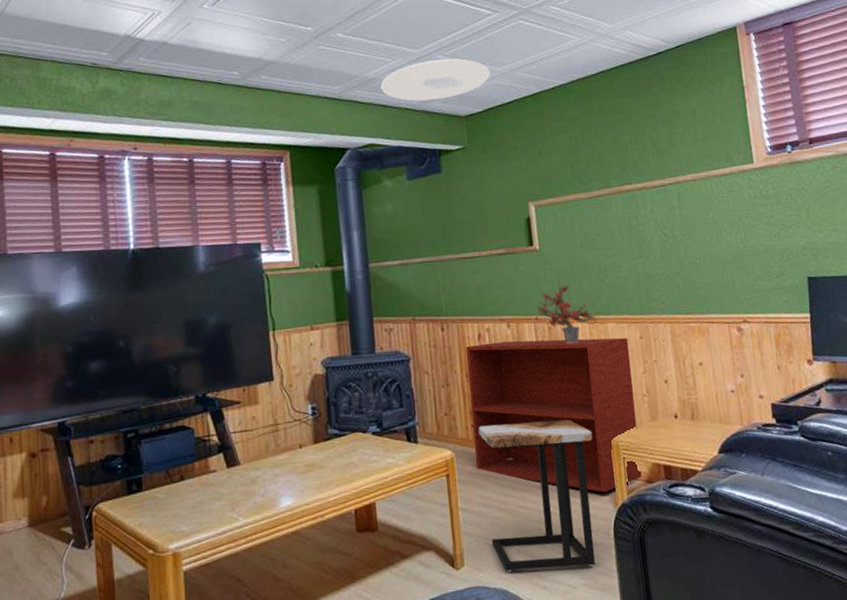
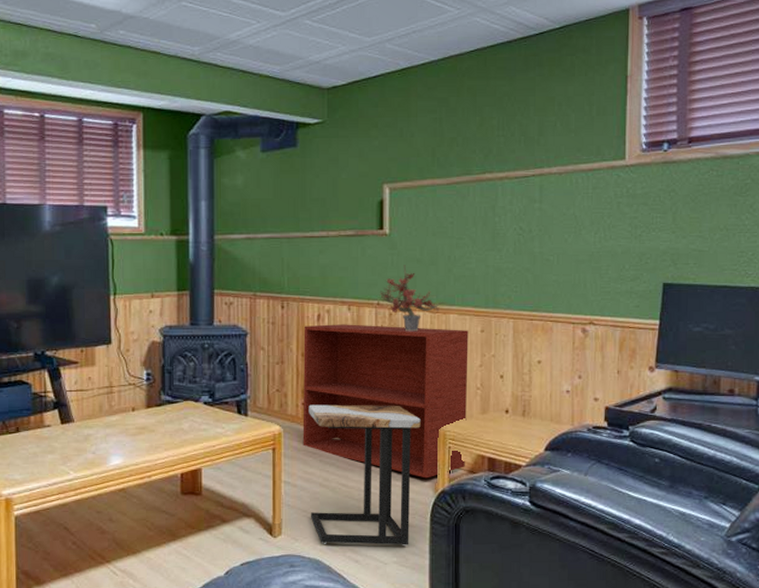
ceiling light: present [380,59,491,101] -> none [242,25,359,68]

